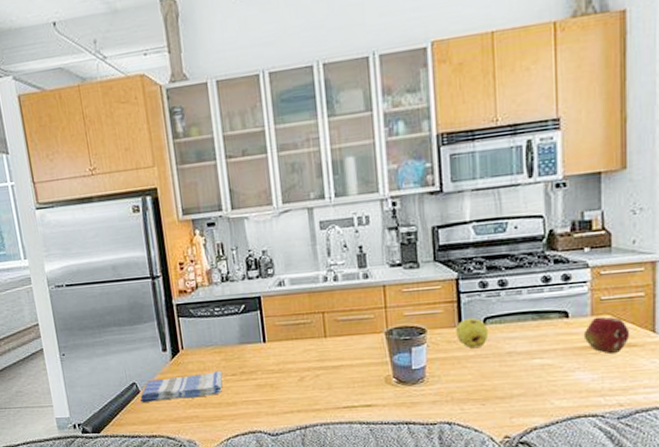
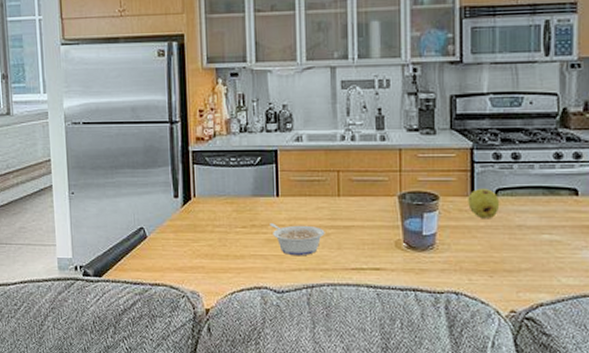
dish towel: present [140,370,223,402] -> none [147,221,233,249]
legume: none [259,368,315,399] -> present [270,223,325,256]

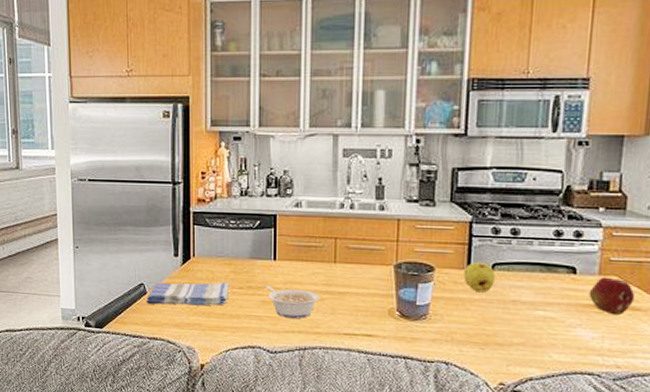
dish towel: none [147,221,233,249] -> present [147,282,230,306]

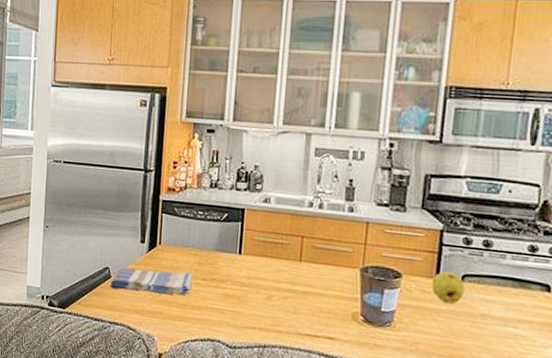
legume: present [266,286,320,319] -> none [229,279,283,315]

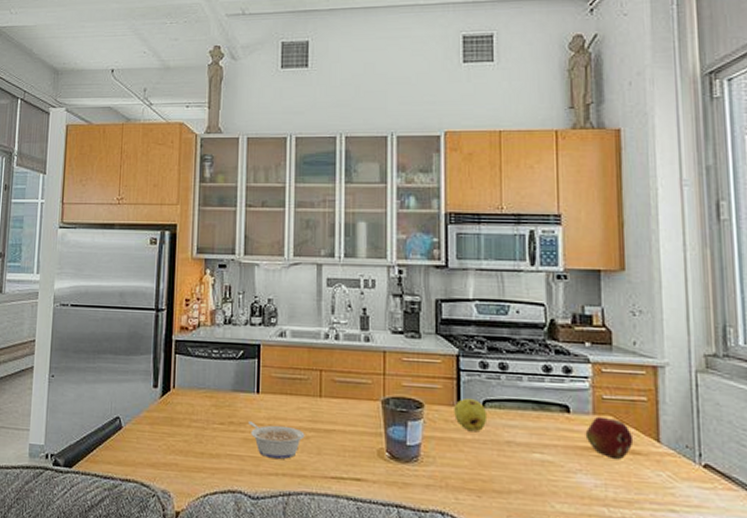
dish towel: present [110,268,194,296] -> none [121,416,211,444]
legume: none [229,279,283,315] -> present [248,421,305,460]

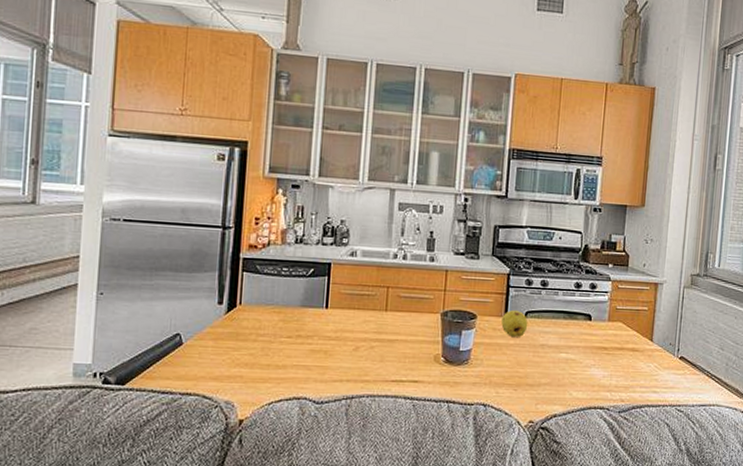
legume: present [248,421,305,460] -> none [316,334,370,368]
fruit: present [585,416,634,460] -> none [600,323,635,356]

